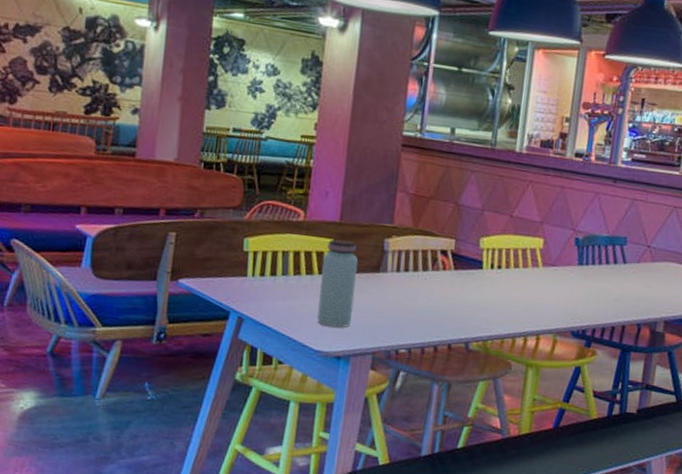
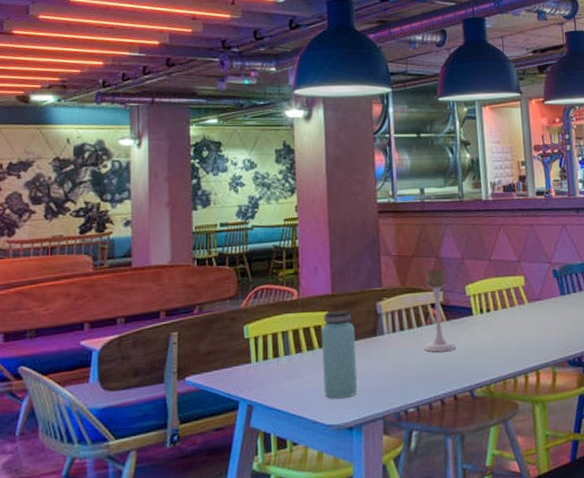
candle holder: none [425,215,462,301] -> present [424,269,457,352]

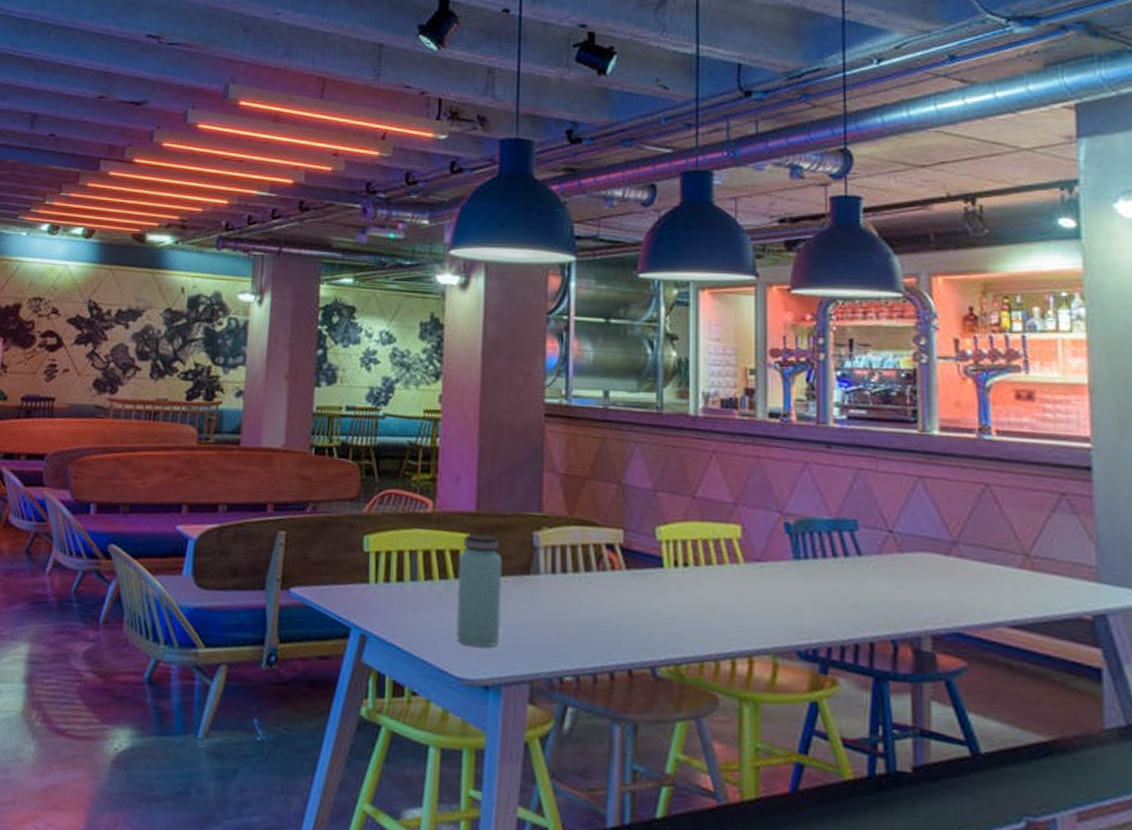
candle holder: present [424,269,457,352] -> none [592,499,637,611]

